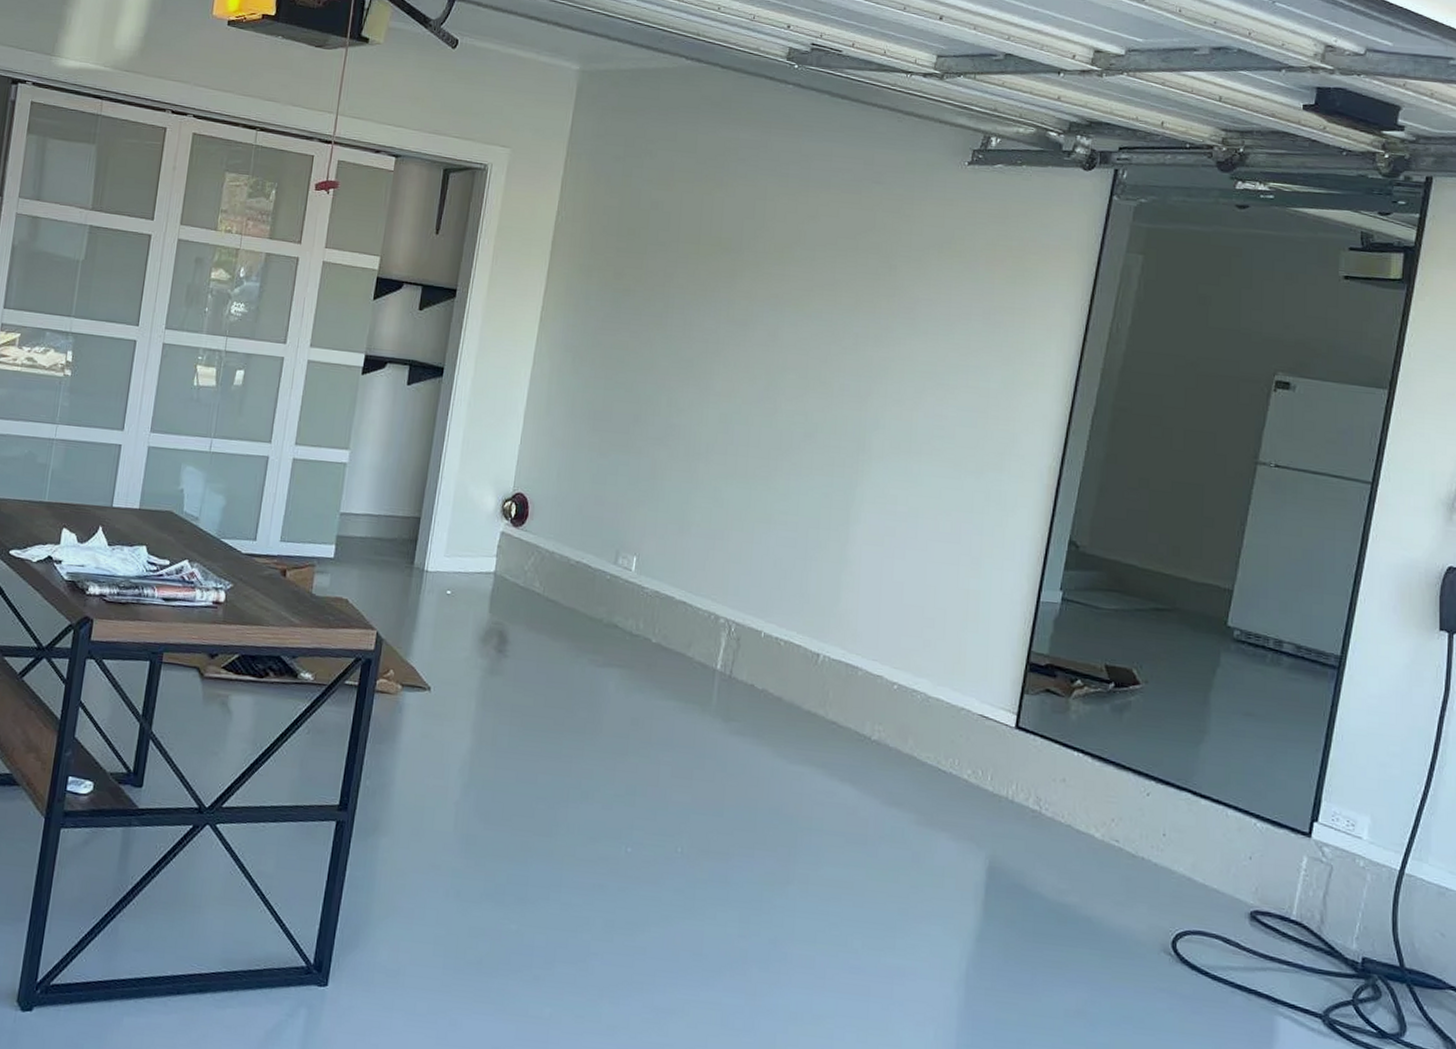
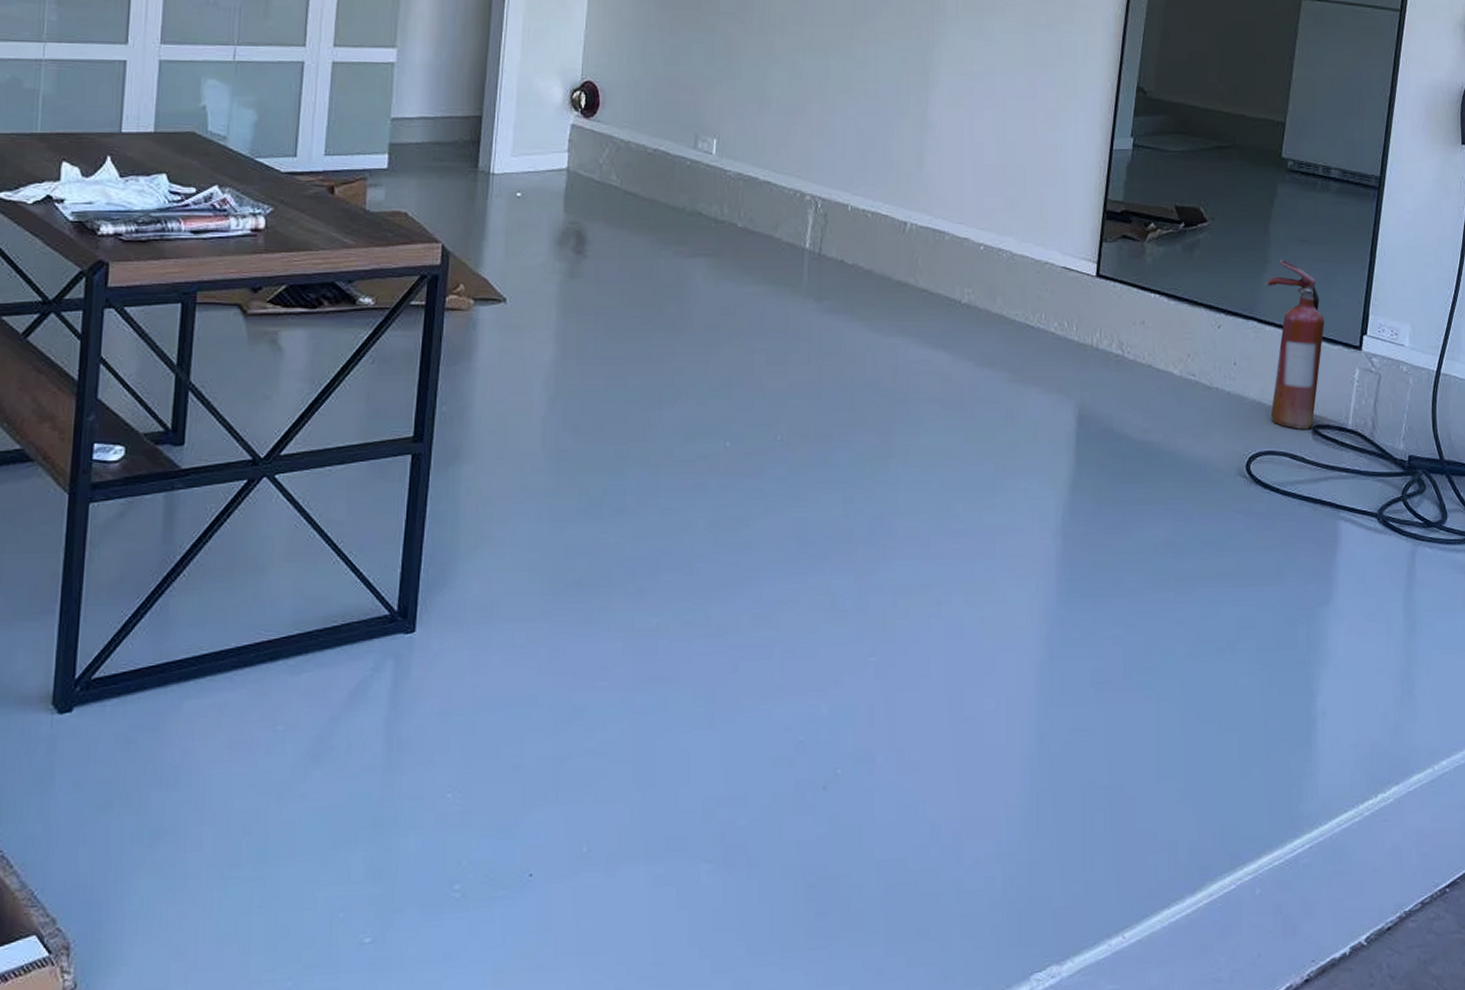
fire extinguisher: none [1201,731,1270,914] -> present [1264,259,1325,429]

